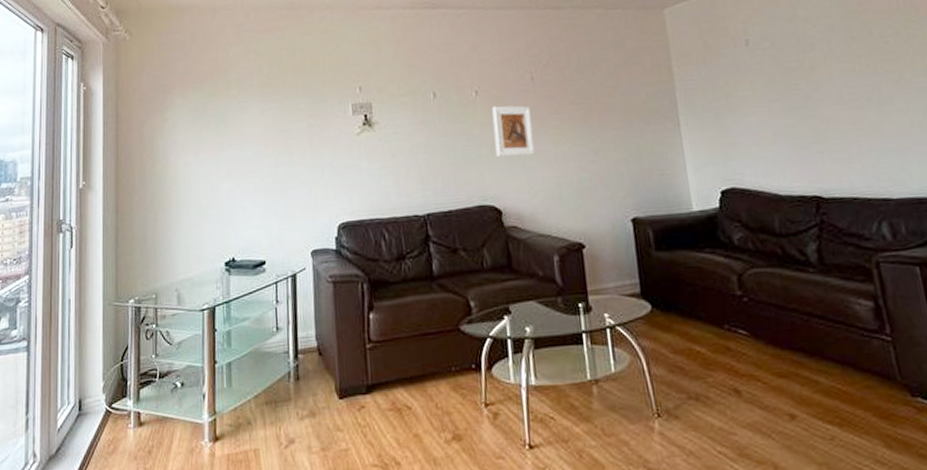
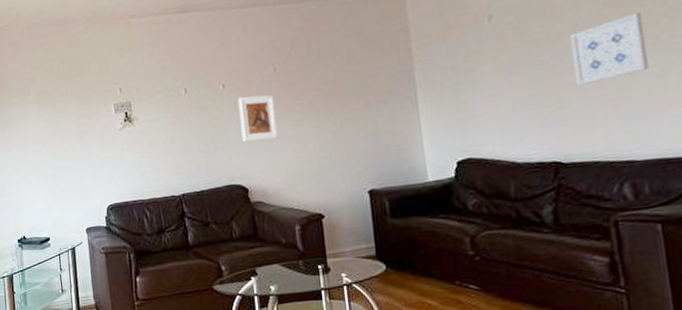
wall art: none [822,49,896,119] -> present [569,12,648,87]

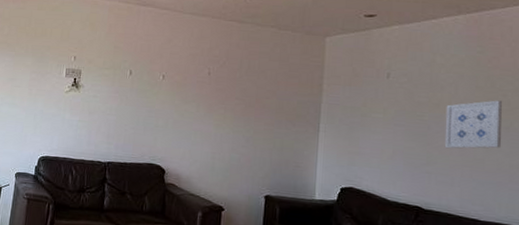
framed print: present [237,94,278,142] -> none [169,89,203,133]

